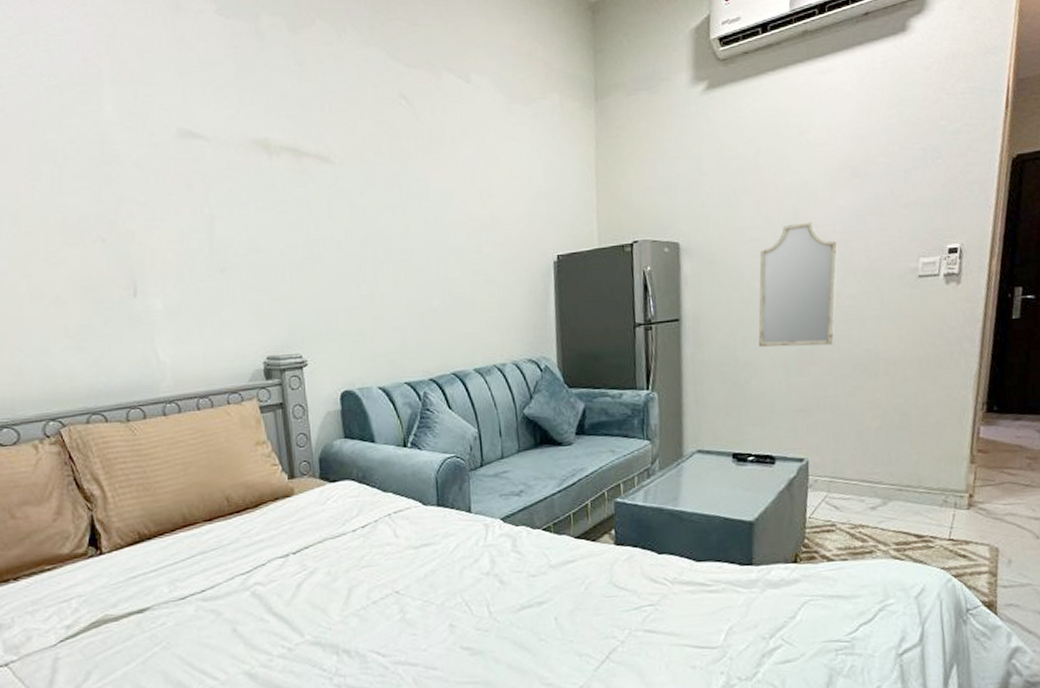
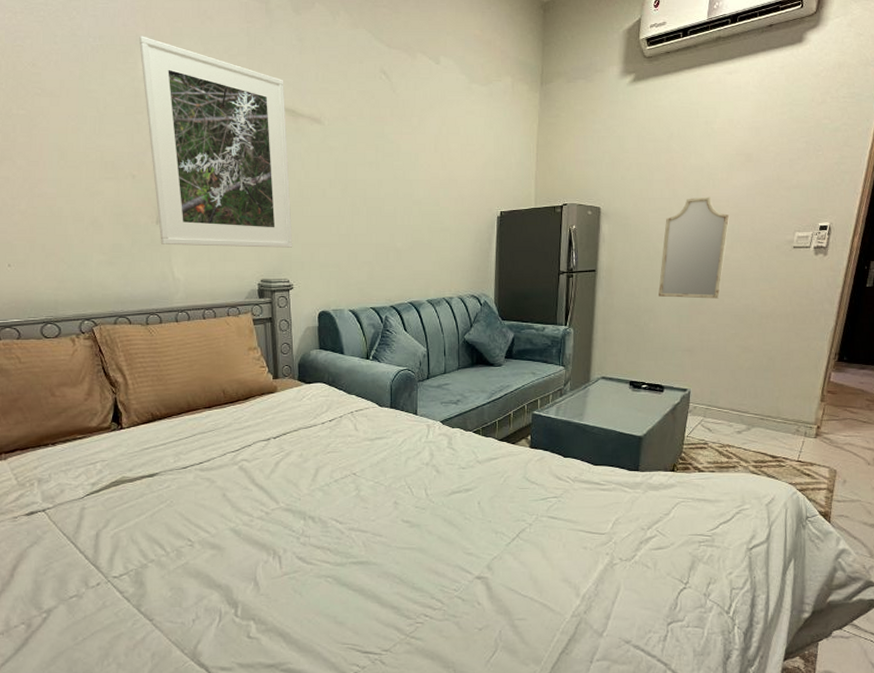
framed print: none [103,71,304,322] -> present [139,36,293,248]

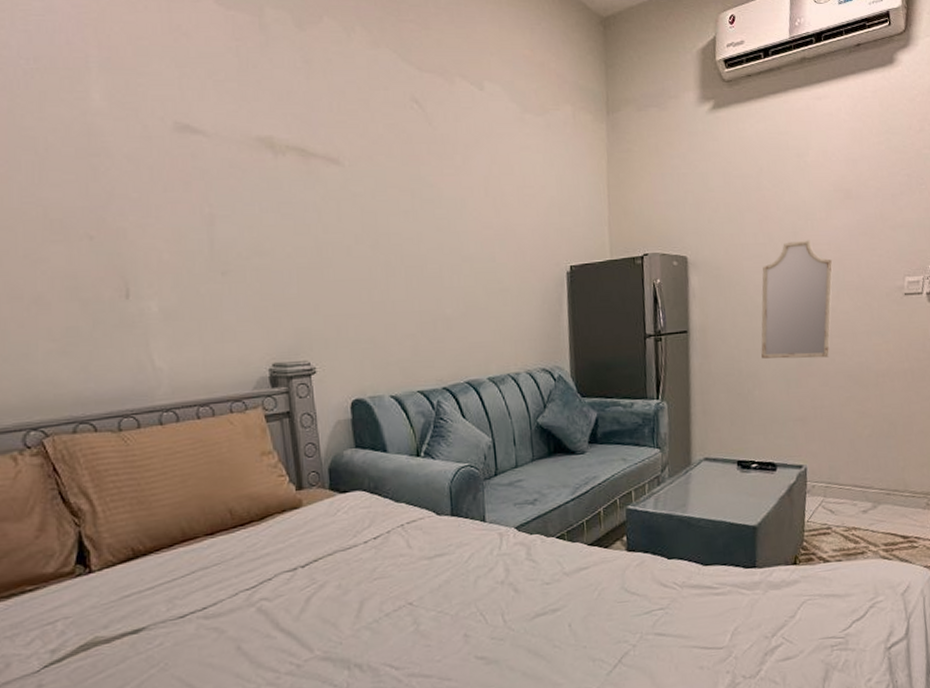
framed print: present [139,36,293,248] -> none [90,57,313,326]

